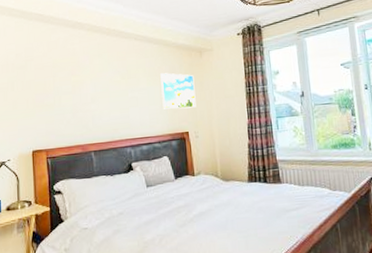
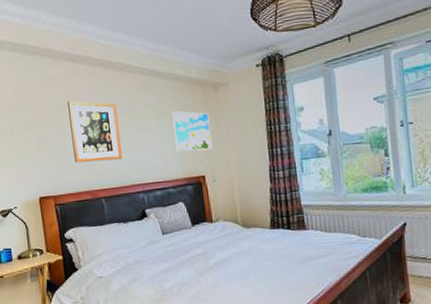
wall art: none [66,62,113,119] -> present [68,100,122,163]

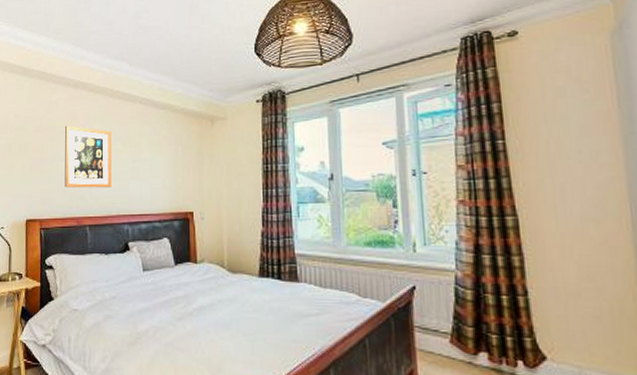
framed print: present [172,111,213,152] -> none [165,143,204,185]

